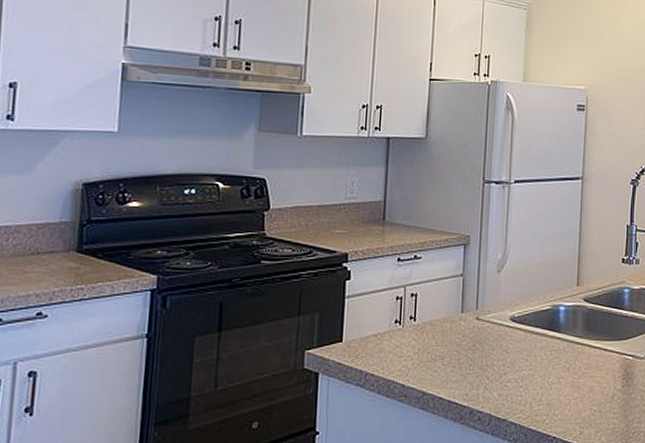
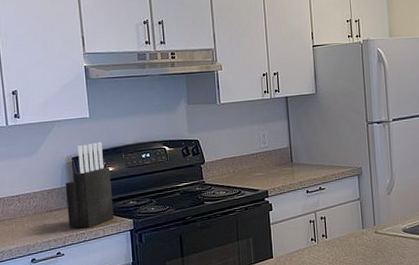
knife block: none [61,166,136,281] -> present [65,142,114,228]

